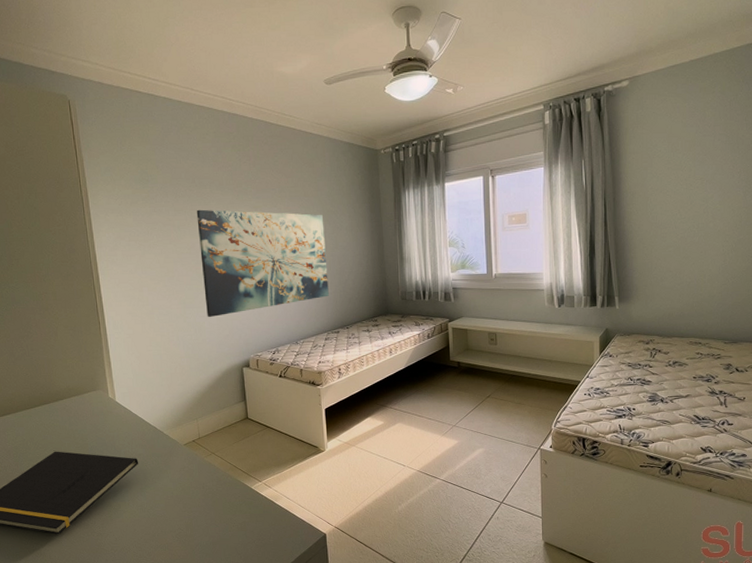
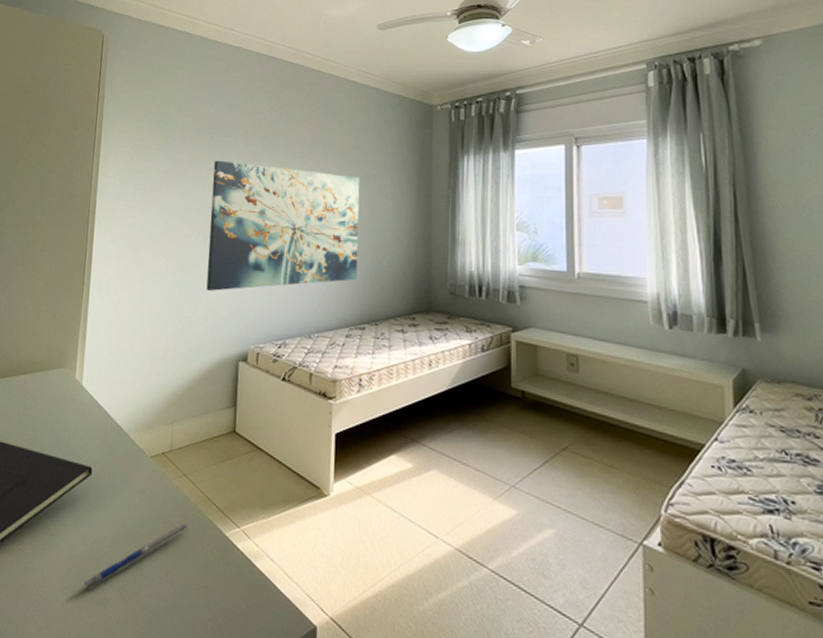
pen: none [147,485,223,540] -> present [83,523,188,590]

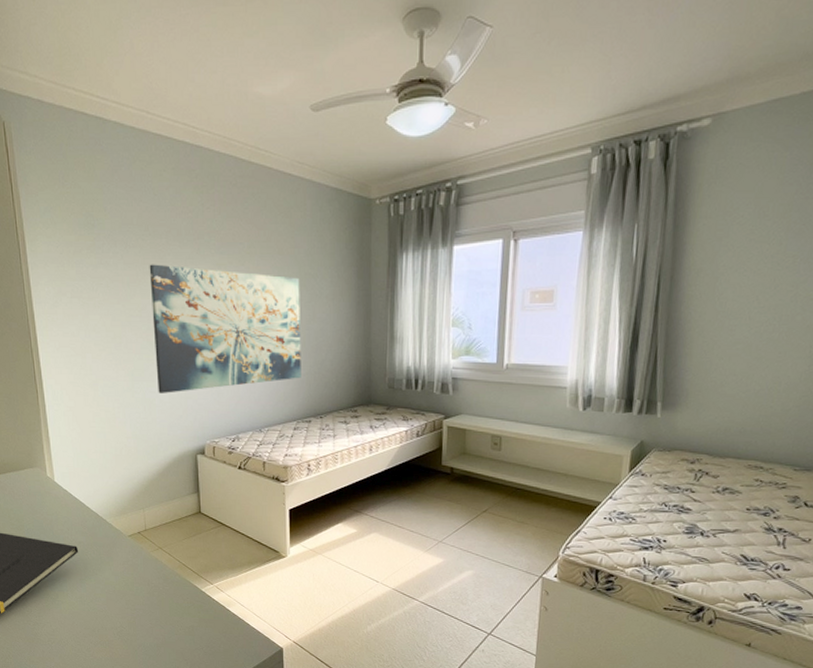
pen: present [83,523,188,590] -> none [87,583,170,635]

